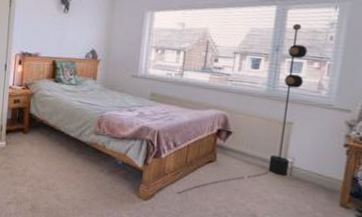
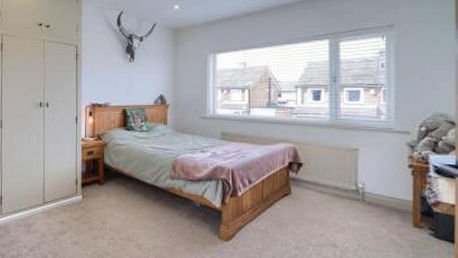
floor lamp: present [177,23,308,194] -> none [257,54,363,231]

